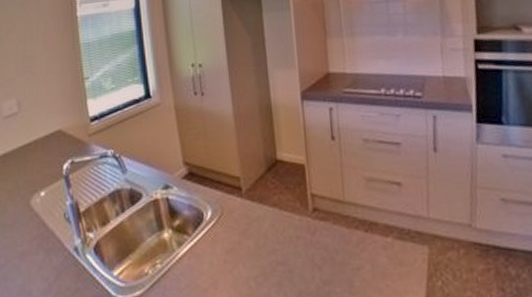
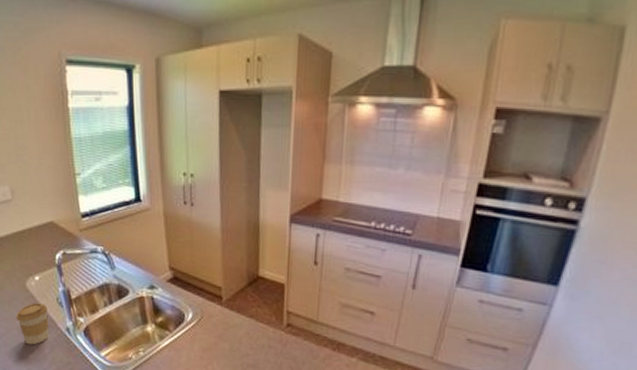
coffee cup: none [18,221,54,274] -> present [16,302,48,345]

